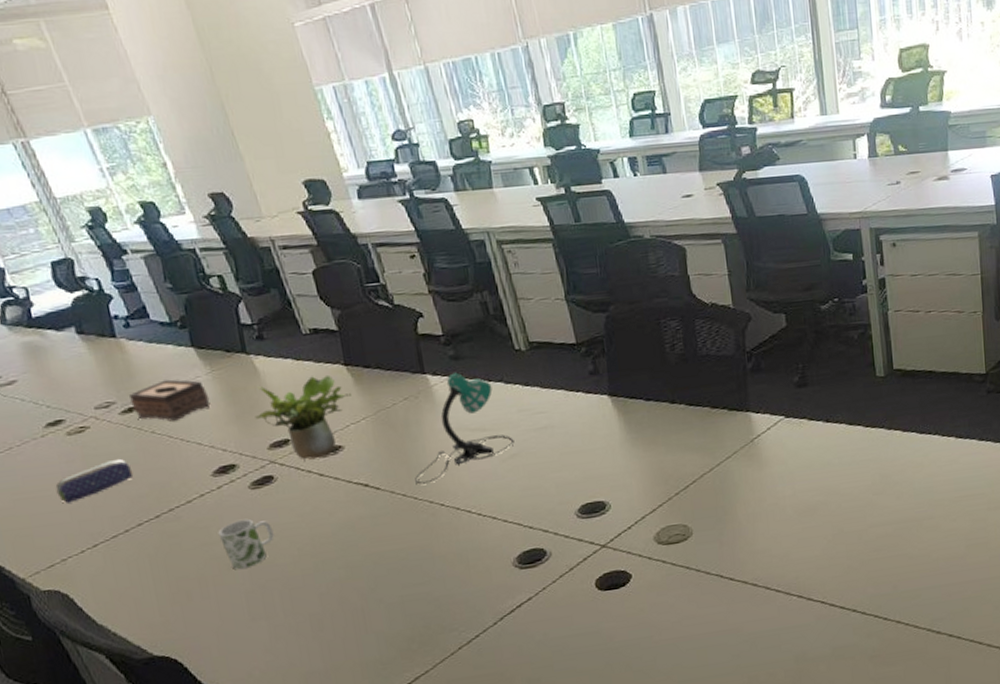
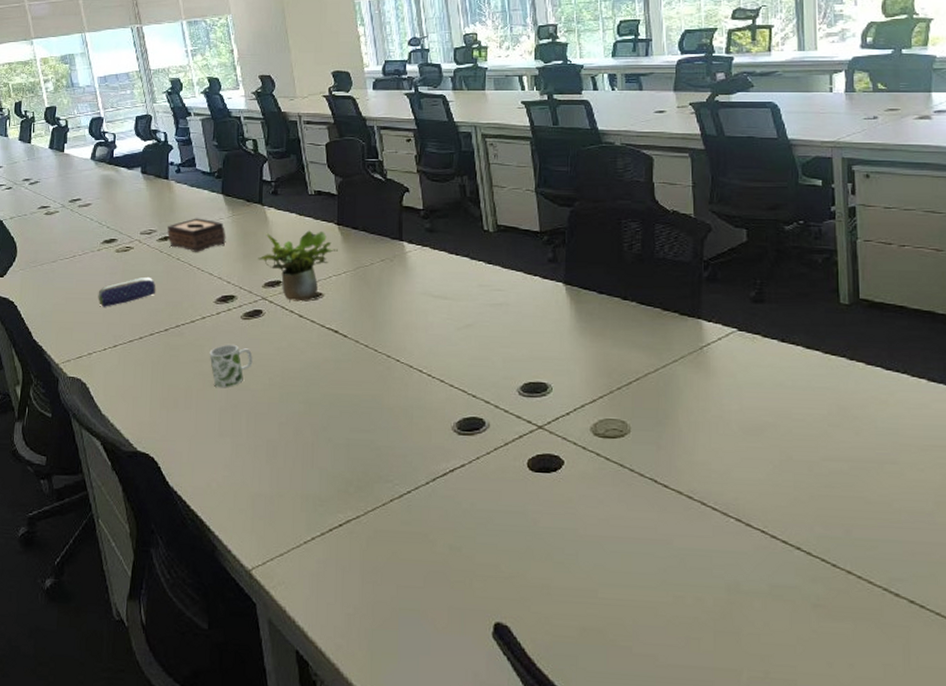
desk lamp: present [415,372,514,485] -> none [378,243,471,339]

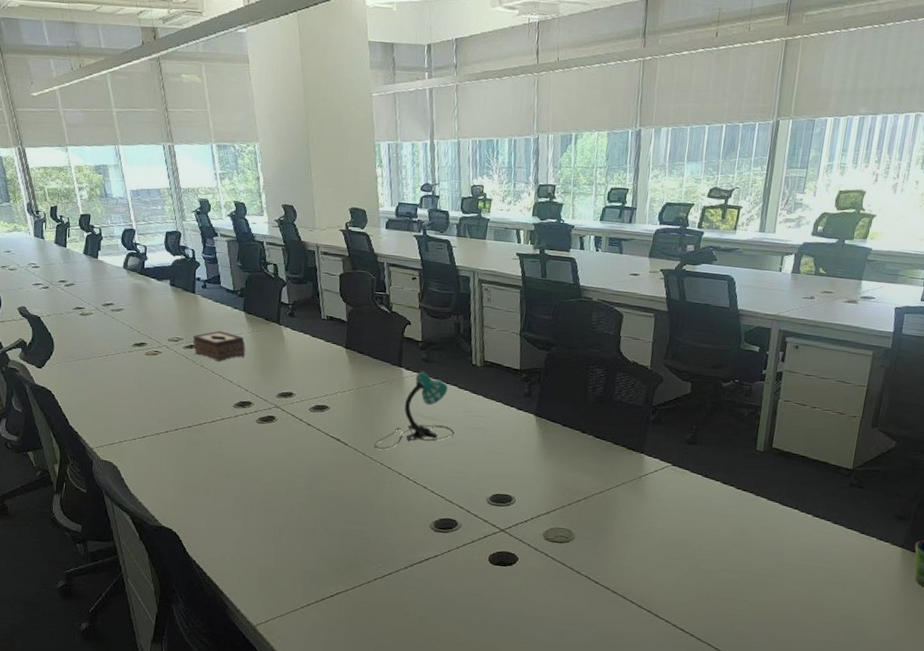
pencil case: present [98,276,156,307] -> none [128,379,182,403]
mug: present [209,344,253,388] -> none [227,443,265,480]
potted plant: present [258,230,338,302] -> none [273,350,344,412]
desk lamp: none [378,243,471,339] -> present [374,371,455,450]

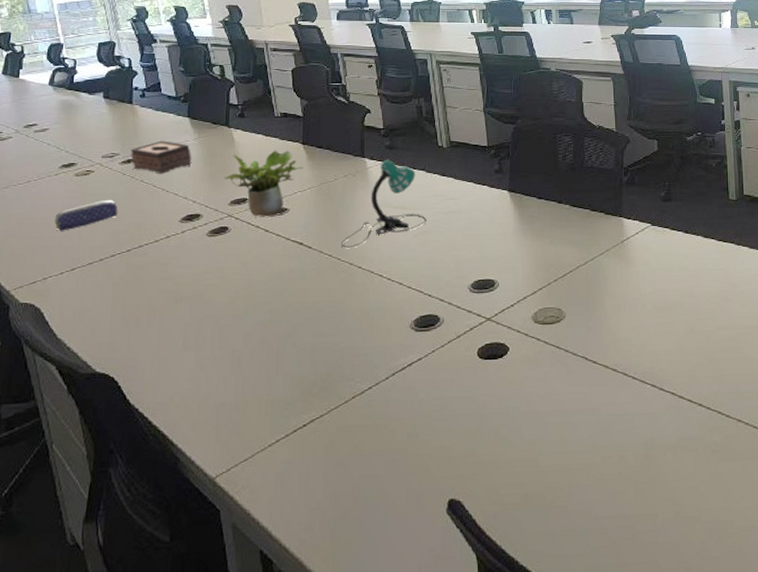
pencil case: none [128,379,182,403] -> present [54,199,119,231]
potted plant: none [273,350,344,412] -> present [224,150,303,217]

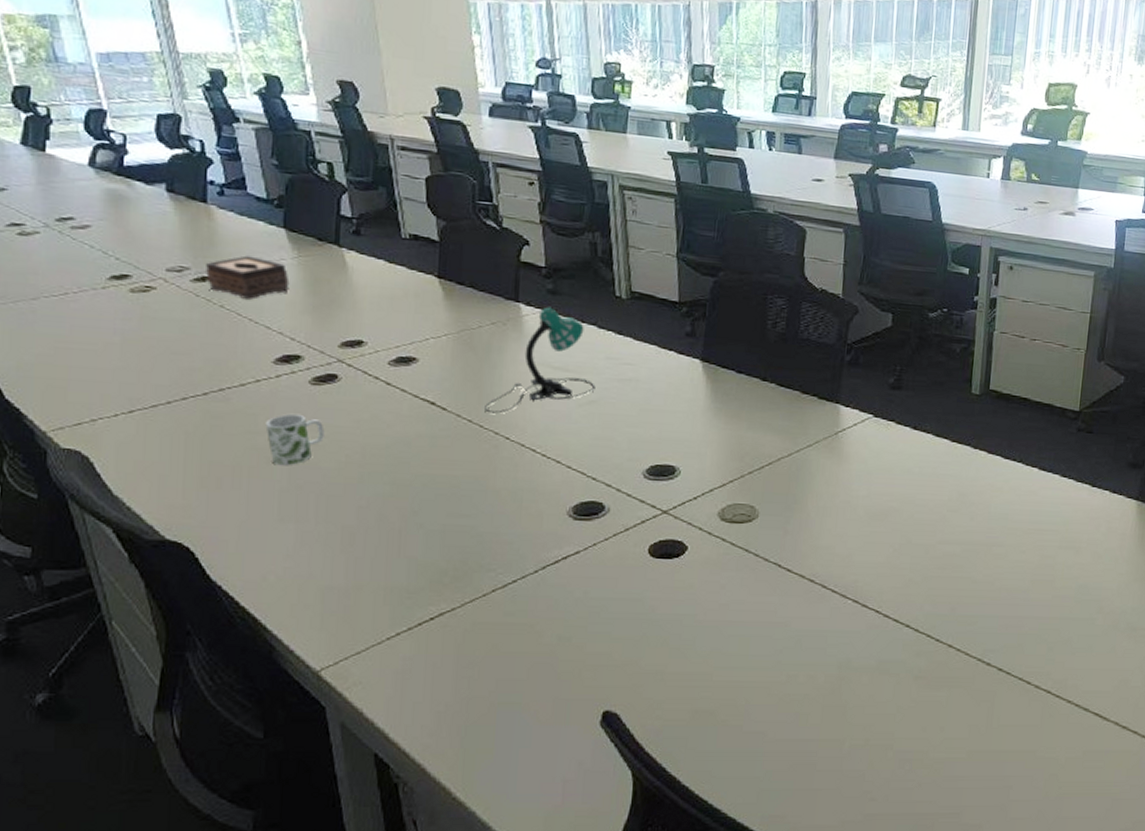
pencil case: present [54,199,119,231] -> none [103,326,191,362]
mug: none [173,261,218,304] -> present [265,413,325,466]
potted plant: present [224,150,303,217] -> none [332,281,438,367]

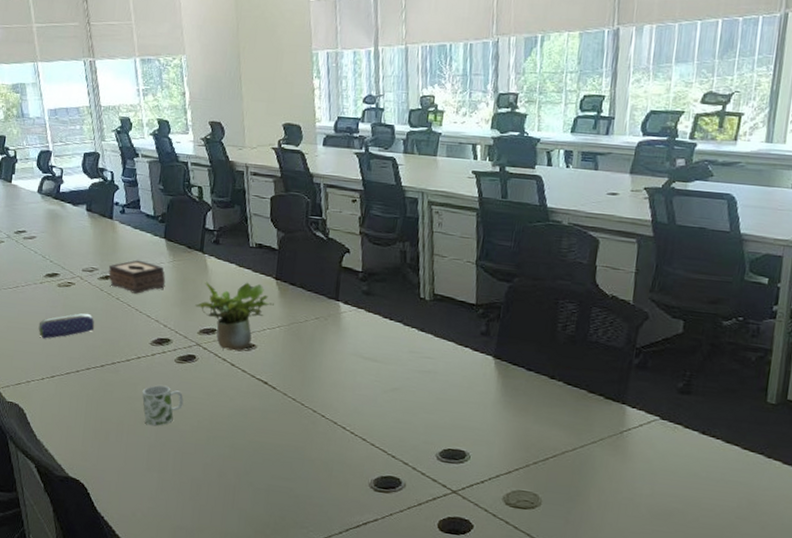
pencil case: none [103,326,191,362] -> present [38,313,95,339]
potted plant: none [332,281,438,367] -> present [195,281,274,351]
desk lamp: present [485,307,596,414] -> none [306,305,399,395]

